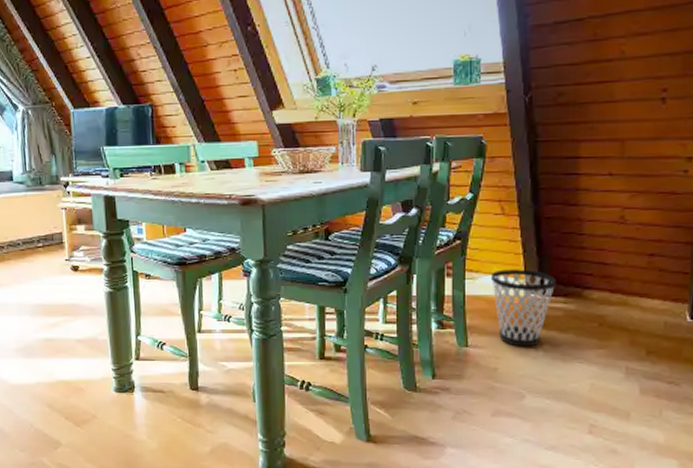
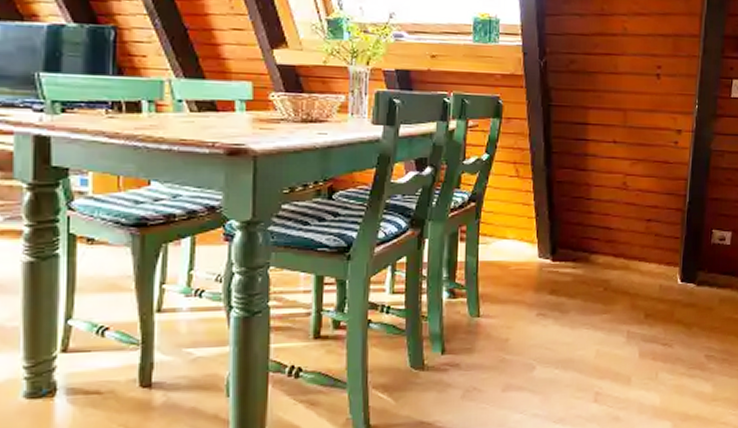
wastebasket: present [490,269,557,347] -> none [504,233,567,315]

